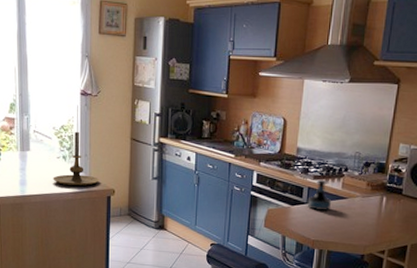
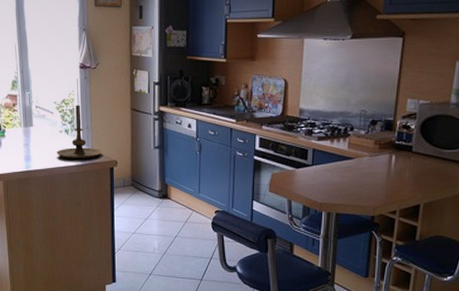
tequila bottle: present [307,179,332,210] -> none [312,140,338,172]

